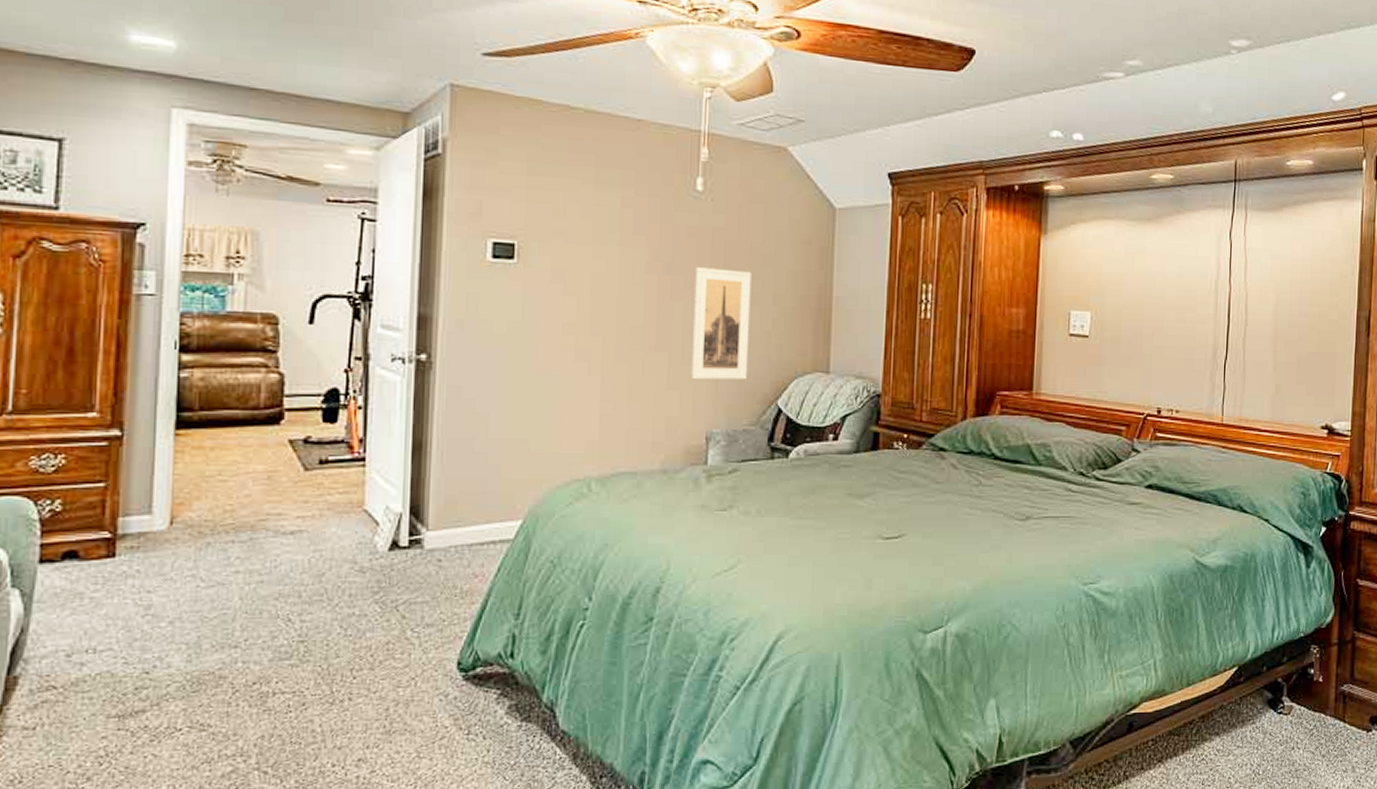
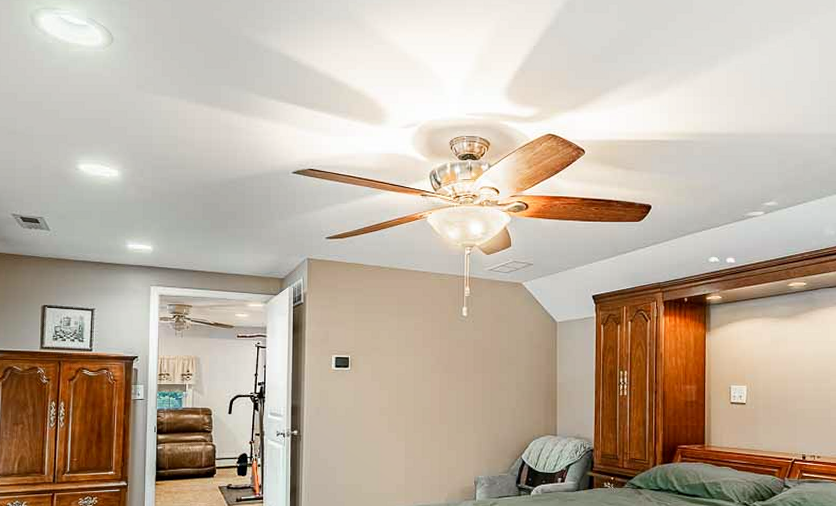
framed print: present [692,267,752,380] -> none [464,367,501,443]

